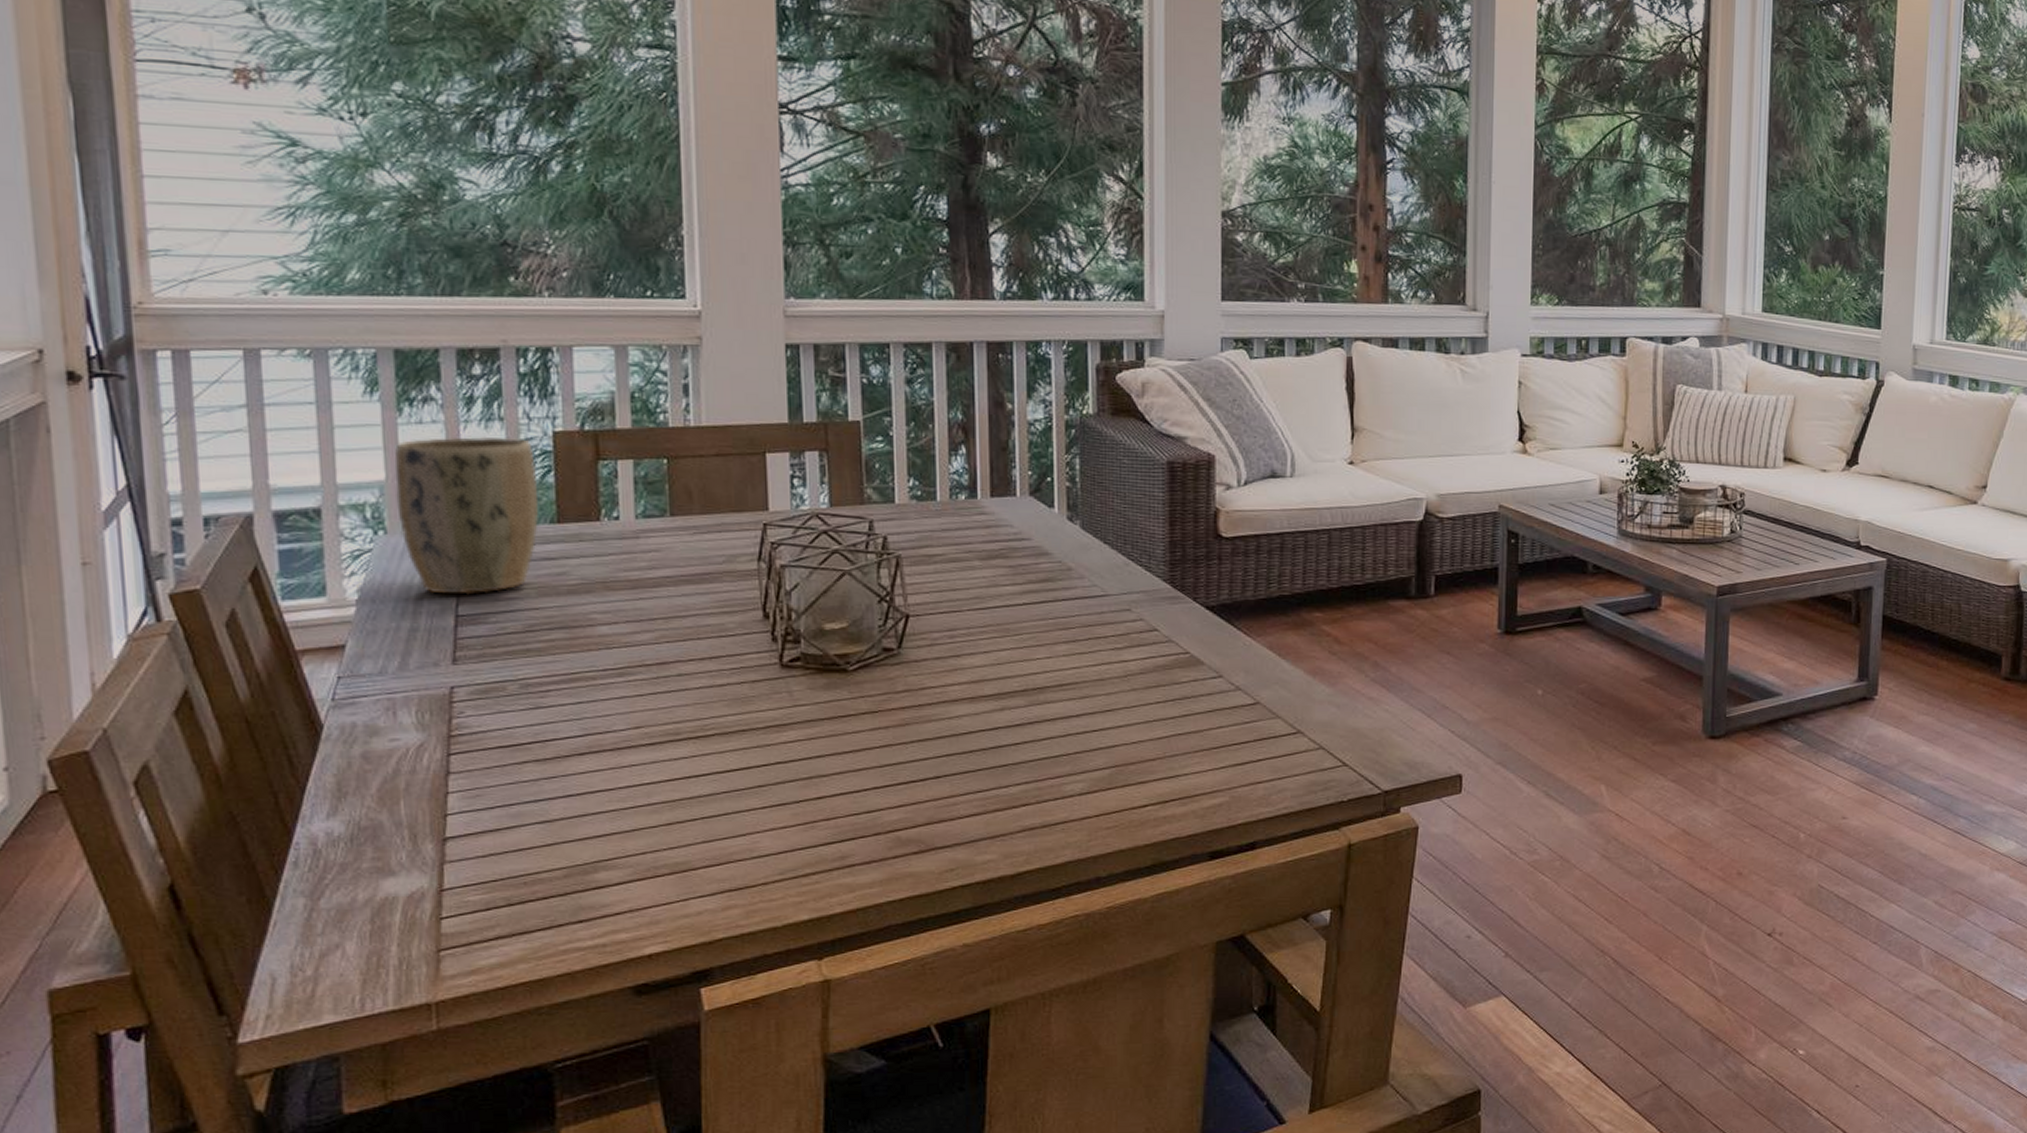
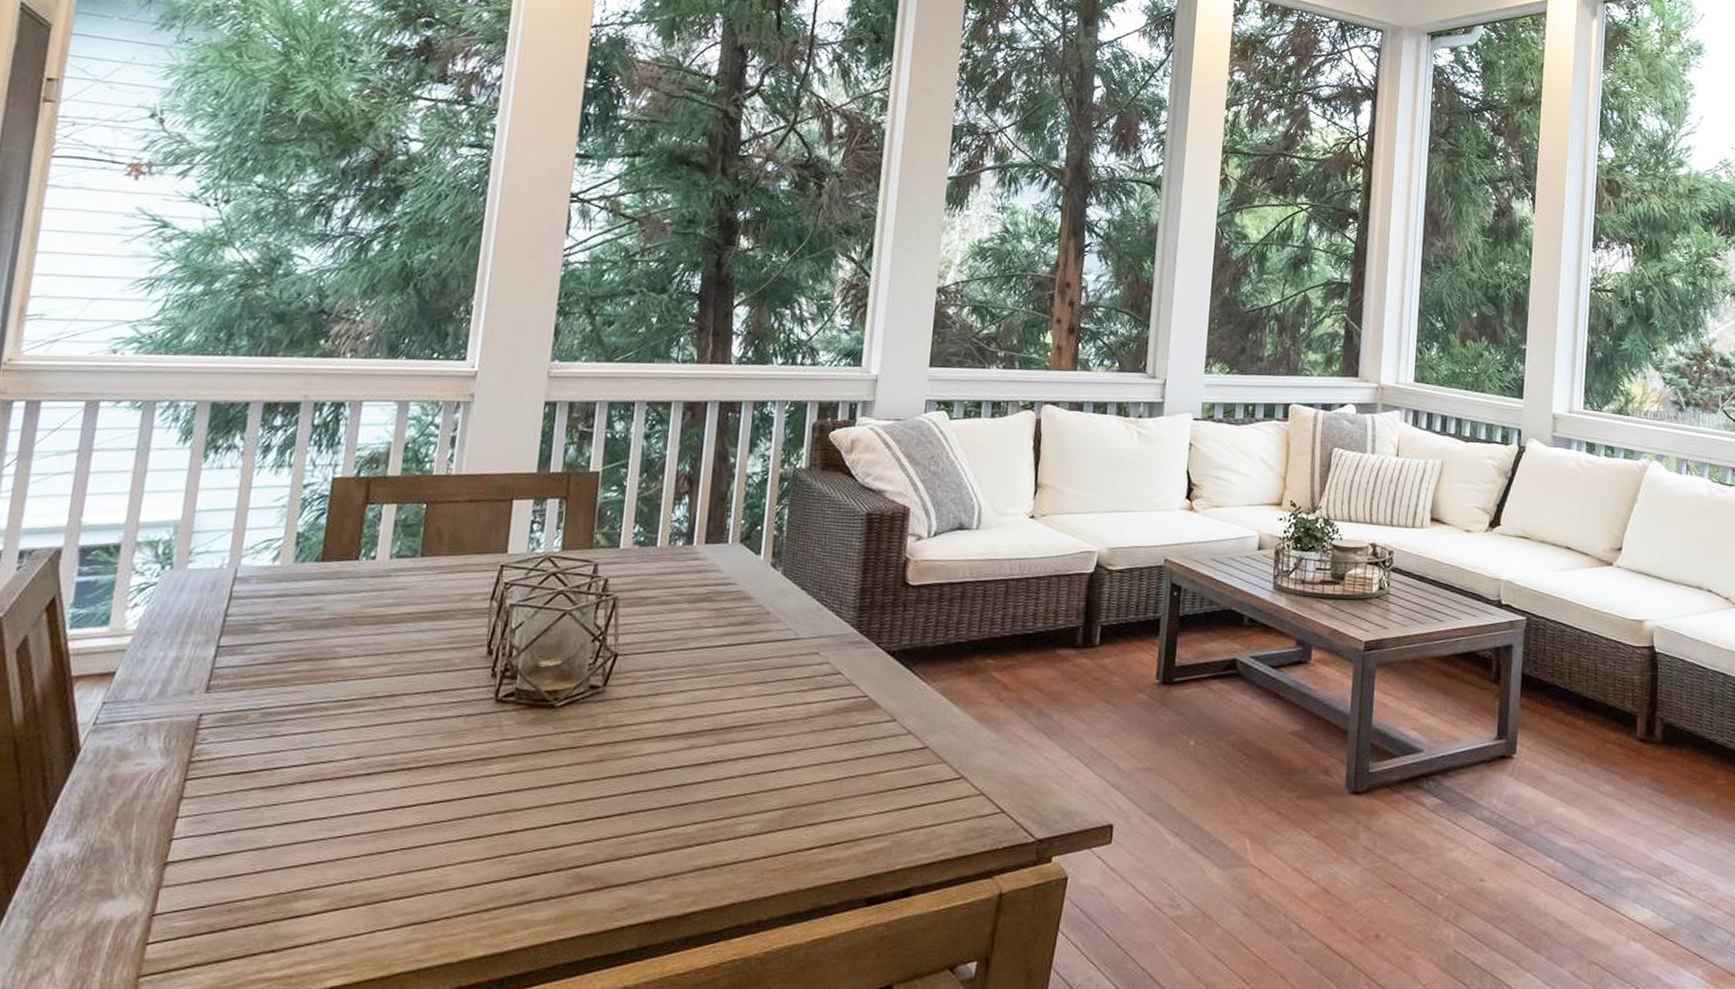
plant pot: present [394,436,539,595] -> none [184,481,313,627]

